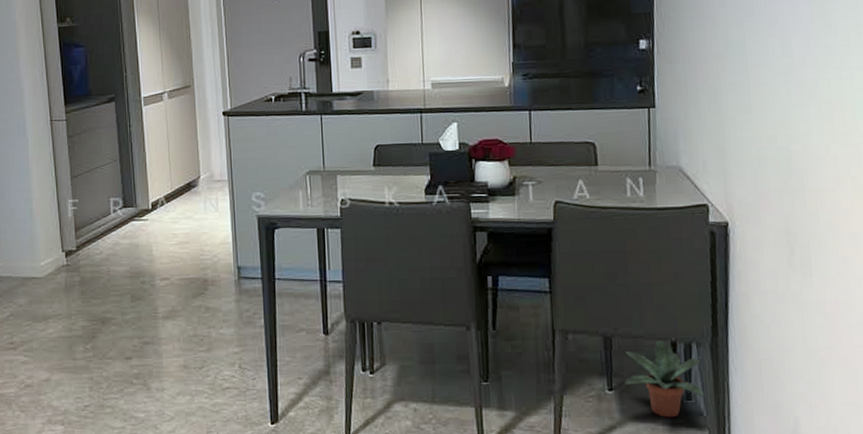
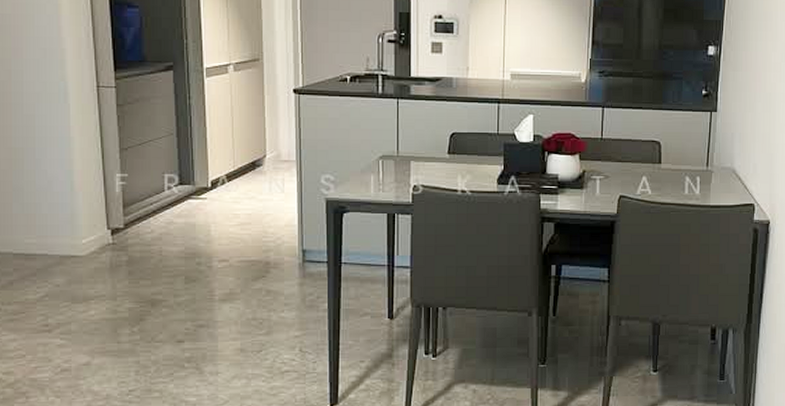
potted plant: present [624,339,705,418] -> none [668,326,736,396]

